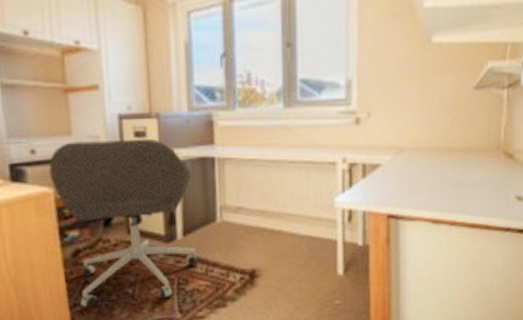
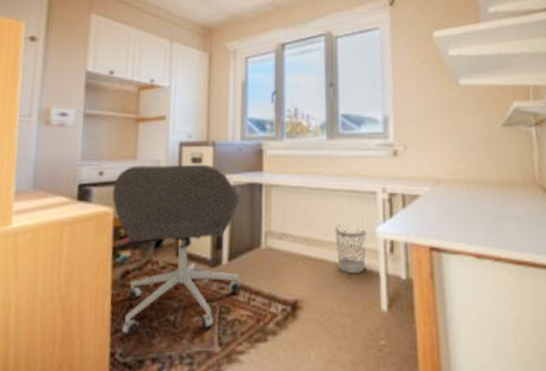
wastebasket: none [292,197,325,243] -> present [335,225,367,274]

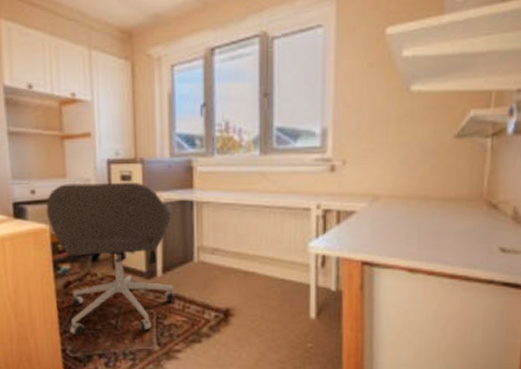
wastebasket: present [335,225,367,274] -> none [266,240,299,286]

